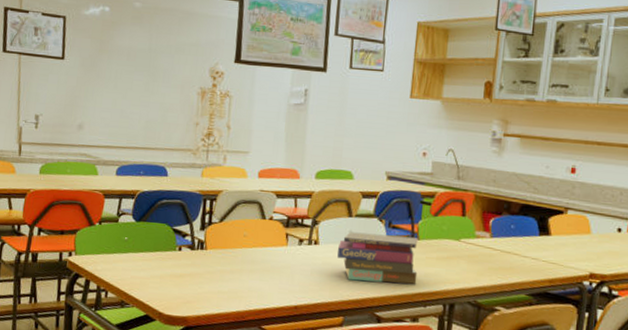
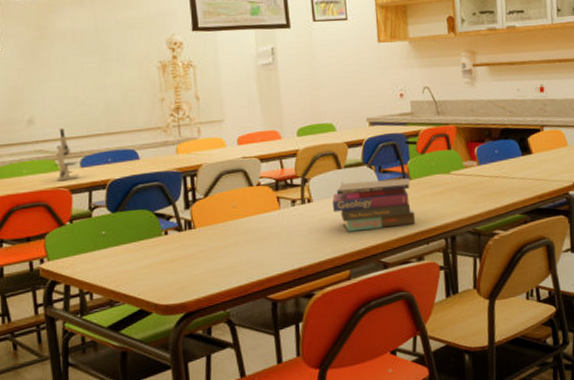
microscope: none [93,137,116,186] -> present [53,128,80,182]

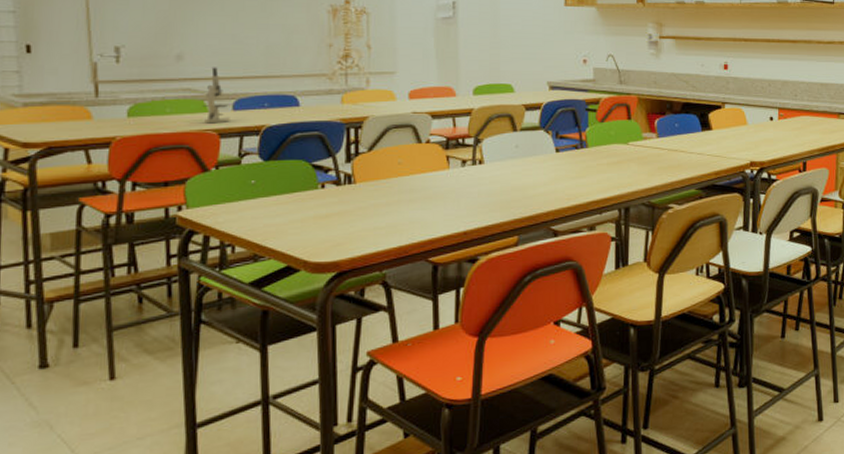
books: present [332,178,416,232] -> none [505,146,590,197]

